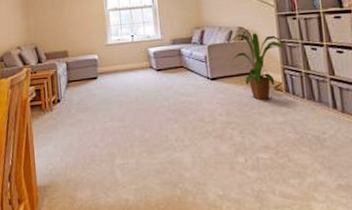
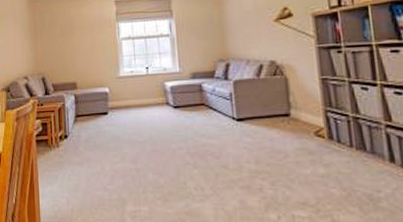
house plant: present [230,26,287,101] -> none [260,60,331,148]

